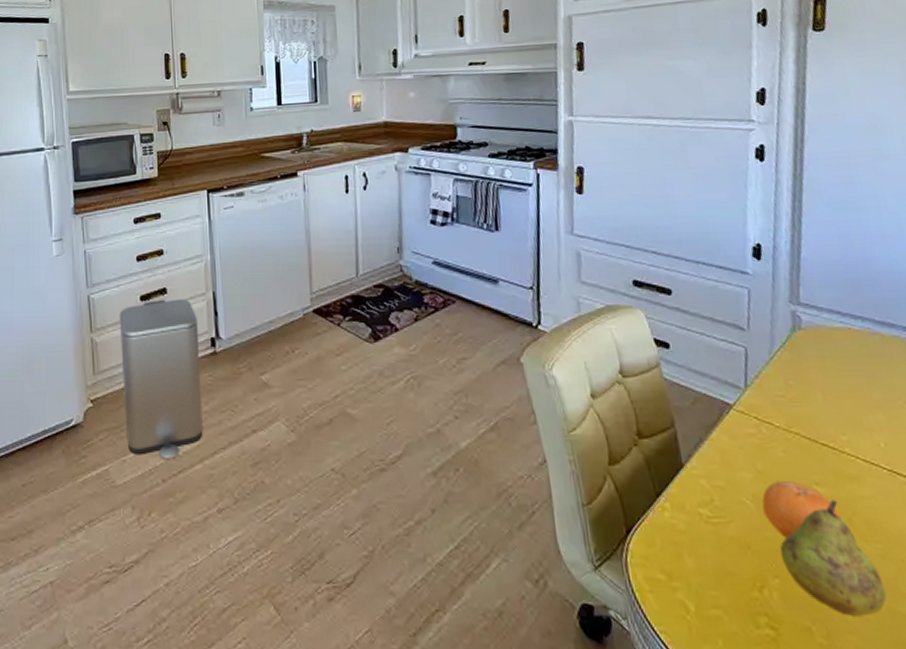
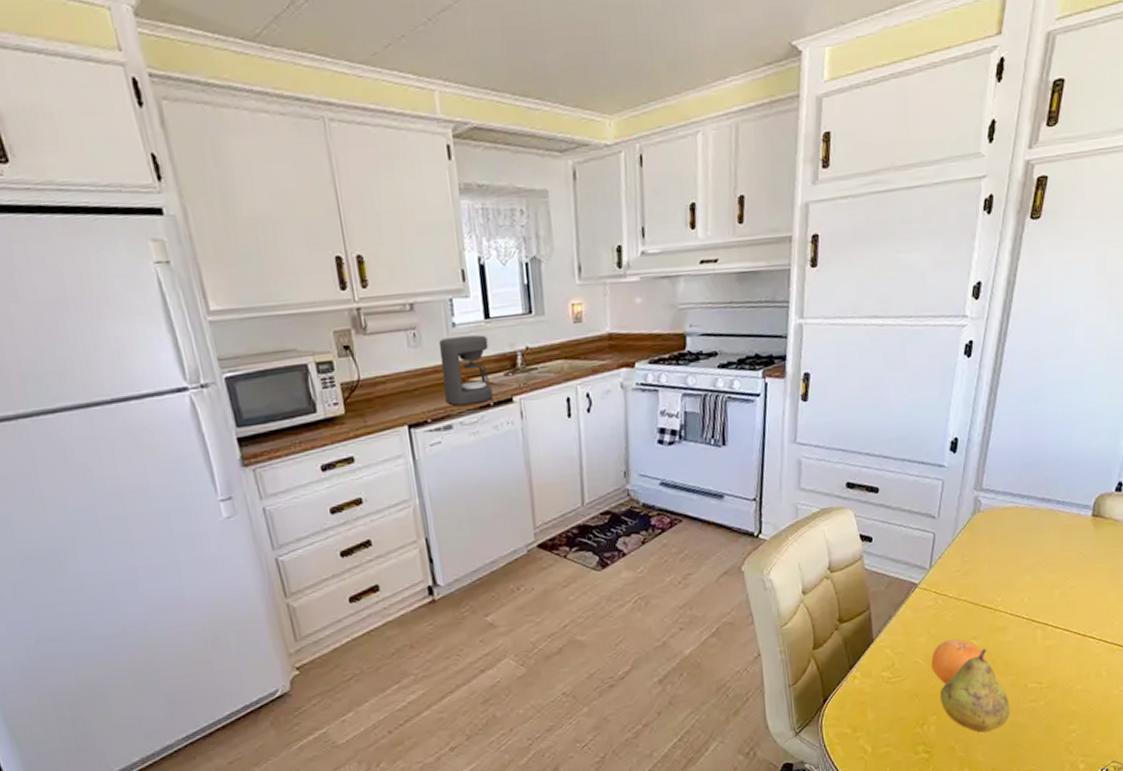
pedal bin: present [119,298,203,459] -> none [317,549,428,714]
coffee maker: none [238,118,280,177] -> present [438,335,493,407]

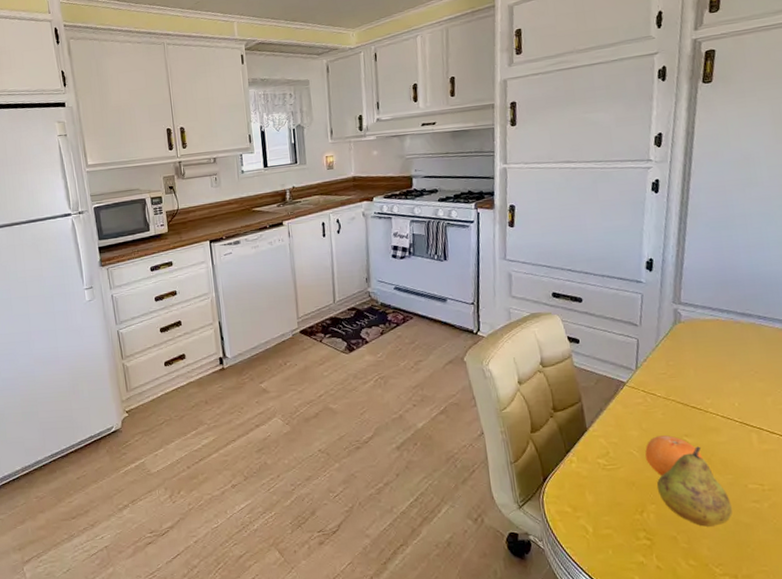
coffee maker: present [438,335,493,407] -> none [232,178,269,228]

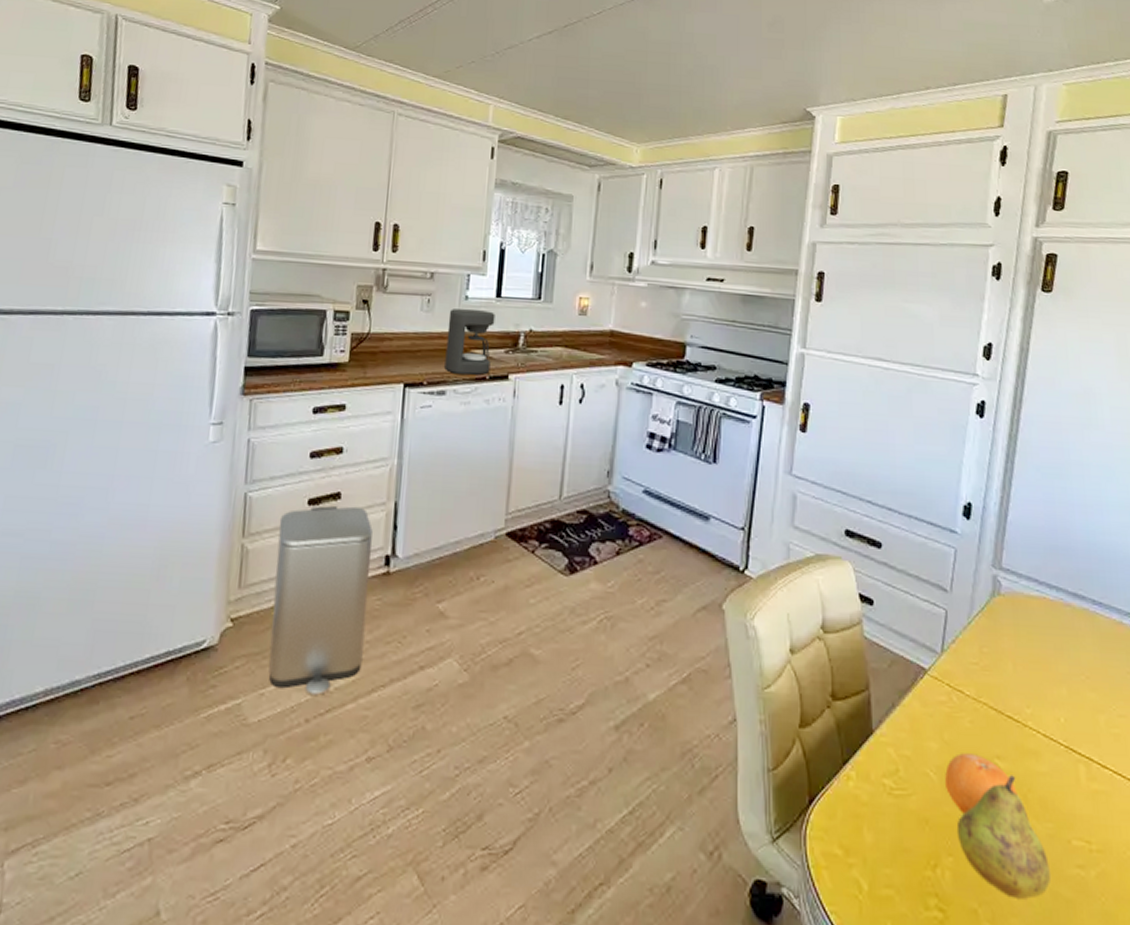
pedal bin: none [144,328,217,451] -> present [268,506,373,695]
coffee maker: none [232,178,269,228] -> present [444,309,495,376]

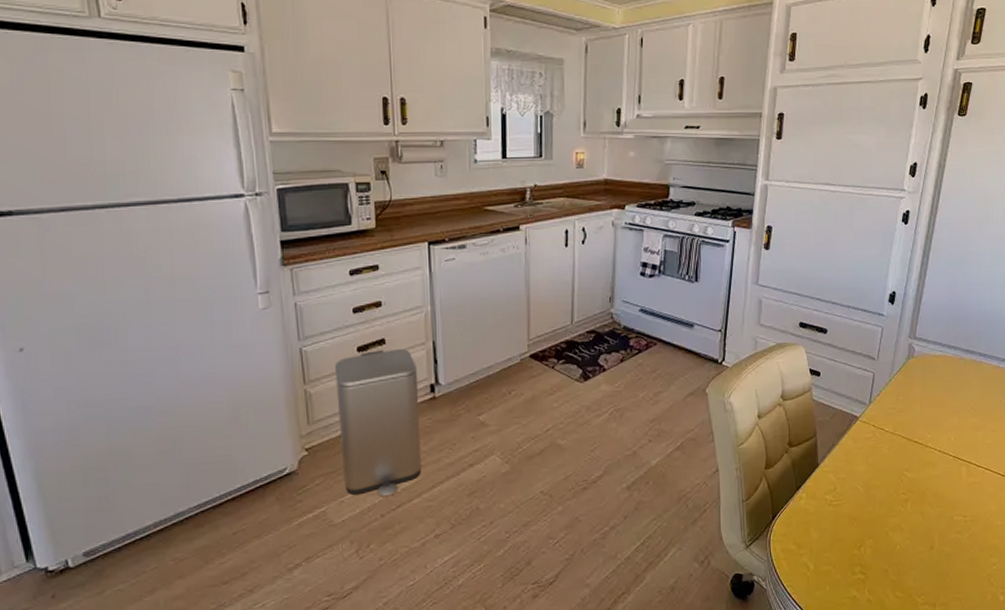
coffee maker: present [444,309,495,376] -> none [461,171,503,230]
fruit: present [945,753,1017,815] -> none [869,470,918,511]
fruit: present [956,775,1052,899] -> none [875,480,939,559]

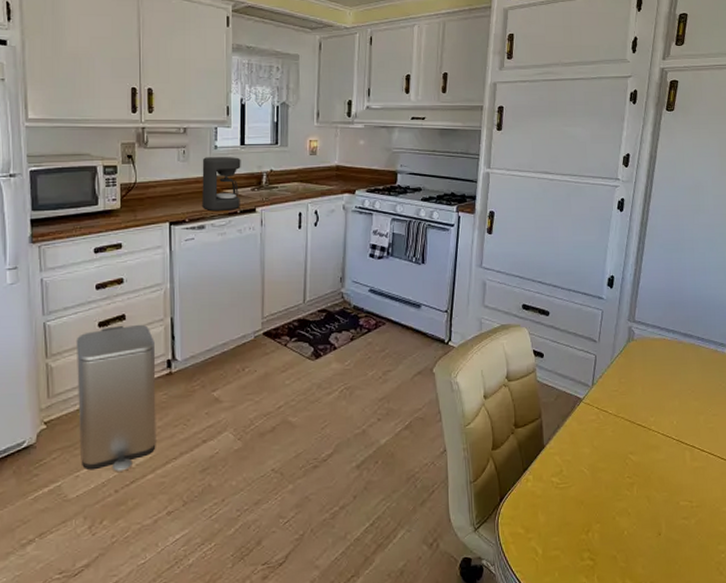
coffee maker: none [461,171,503,230] -> present [202,157,241,212]

